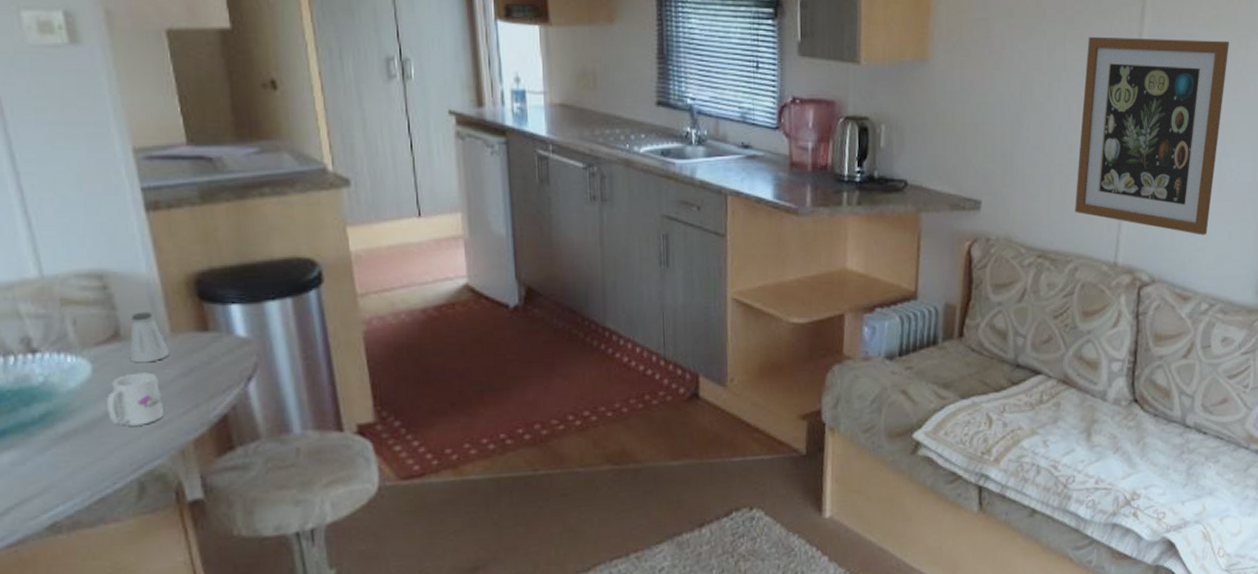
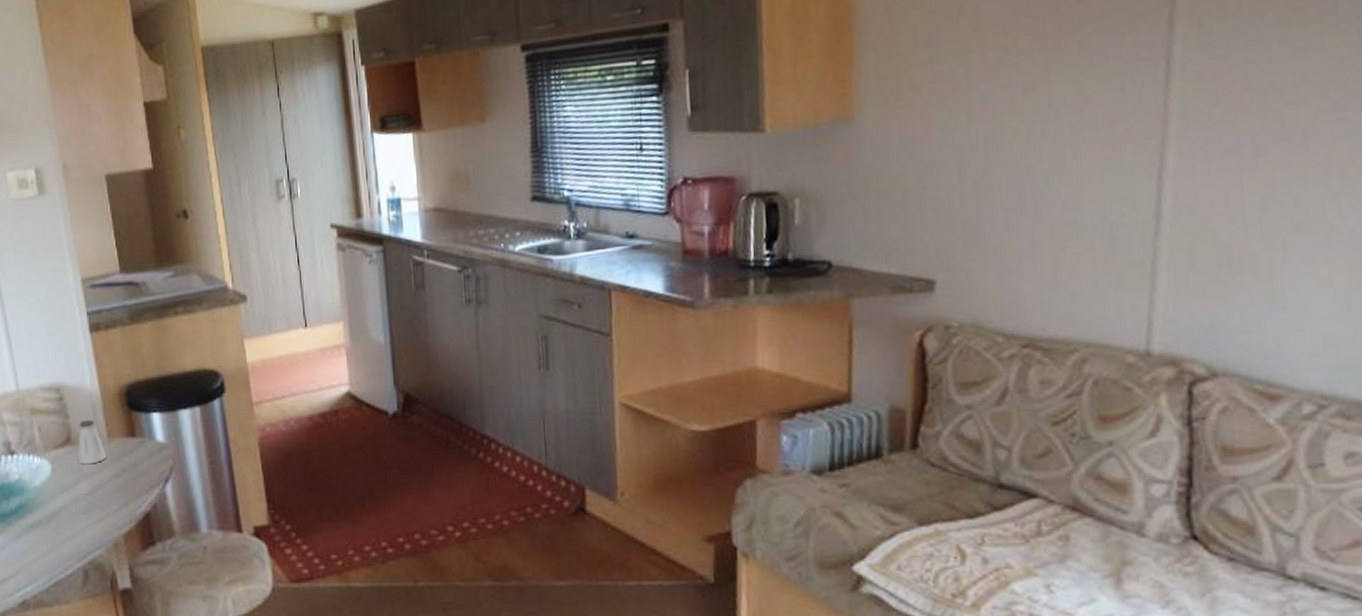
mug: present [107,372,163,426] -> none [62,473,102,520]
wall art: present [1075,36,1229,235] -> none [1076,39,1327,310]

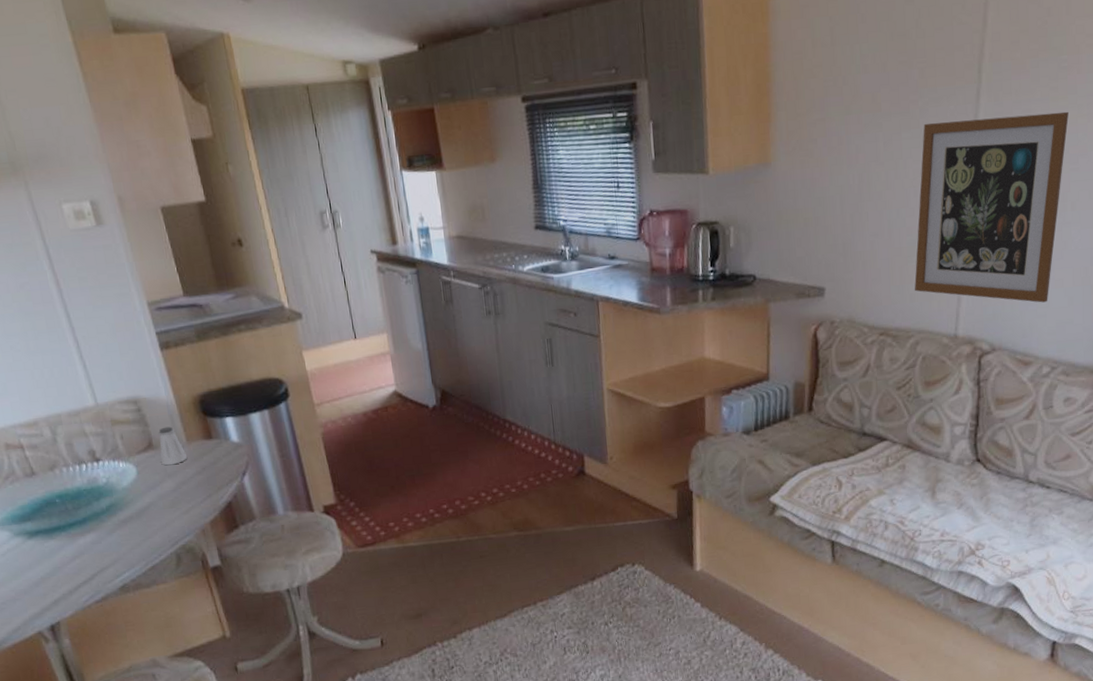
wall art: none [1076,39,1327,310] -> present [914,111,1069,303]

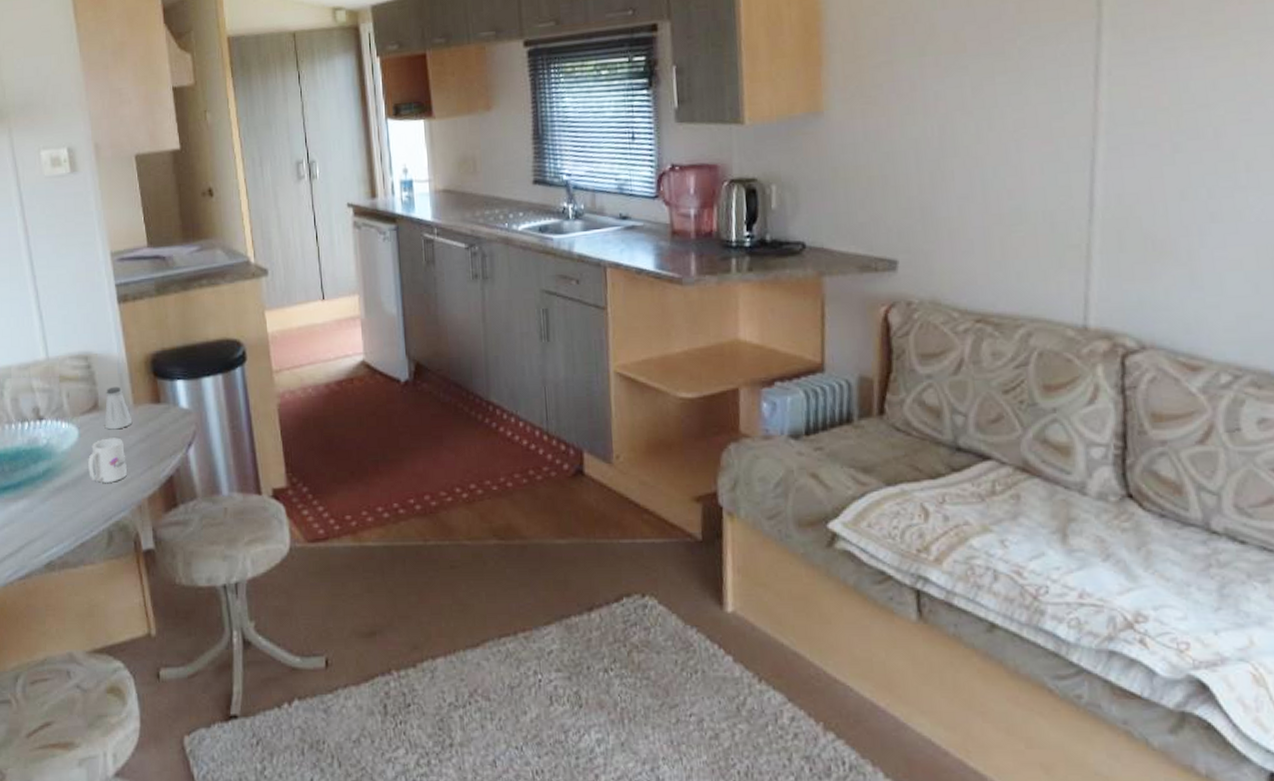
mug: none [149,472,188,513] -> present [88,437,127,483]
wall art: present [914,111,1069,303] -> none [1022,49,1232,290]

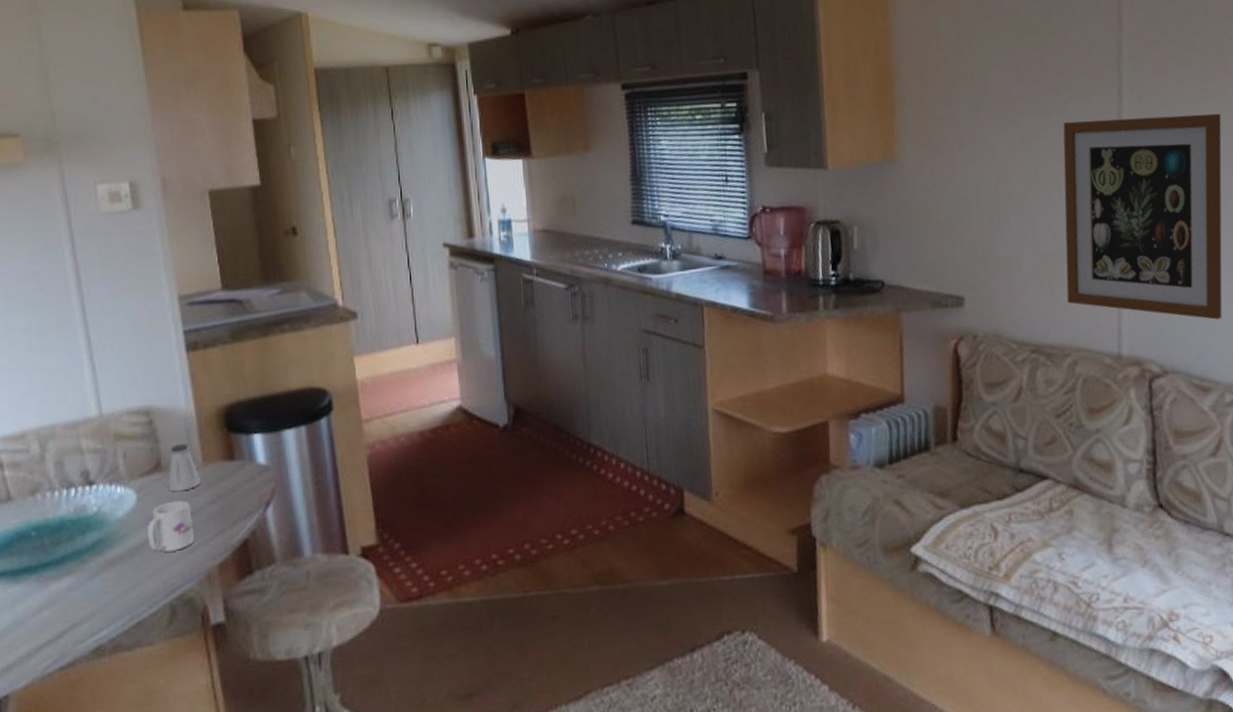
wall art: none [1022,49,1232,290] -> present [1063,113,1223,320]

